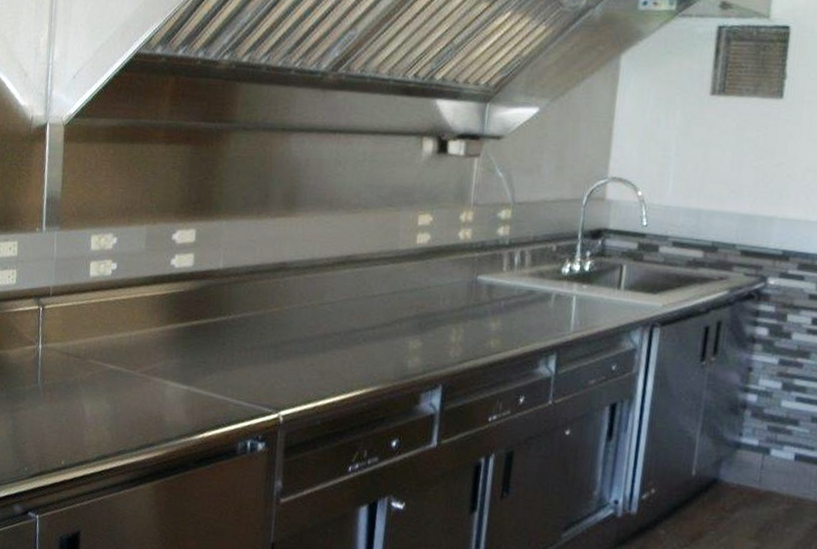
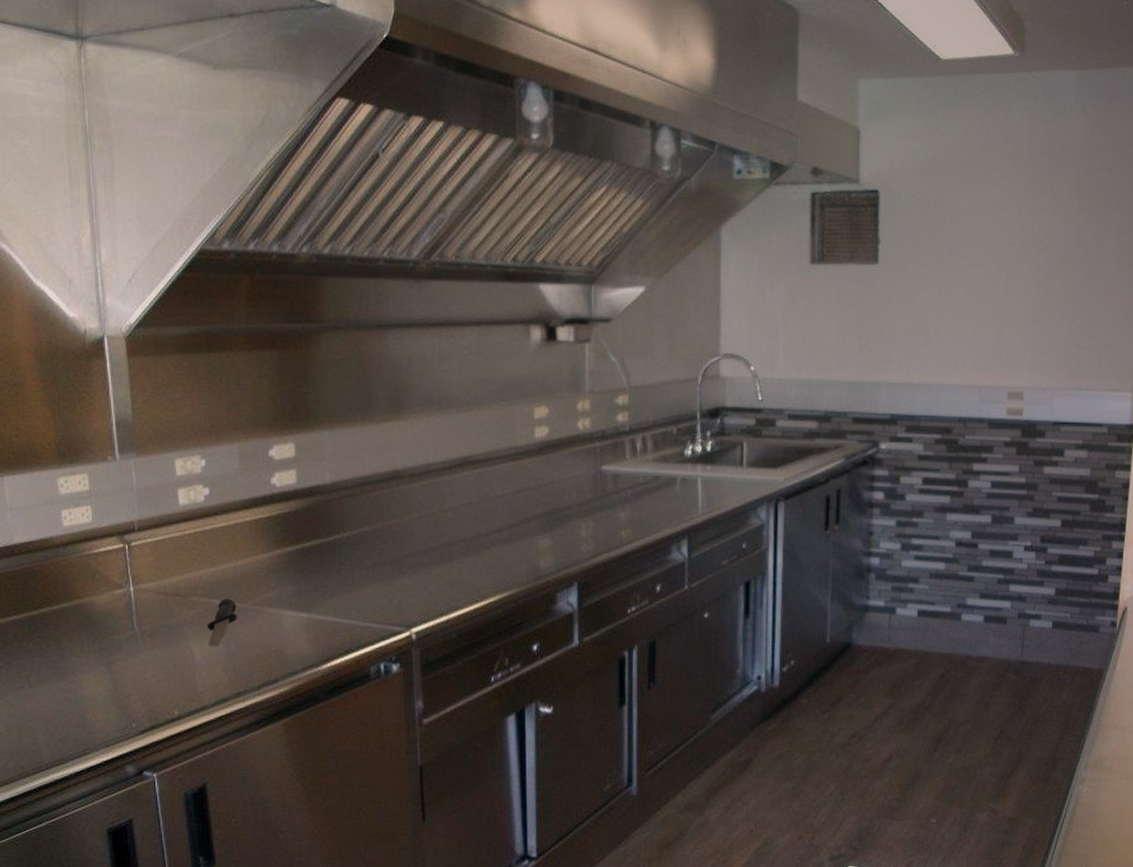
knife: none [98,364,127,407] -> present [207,598,237,646]

